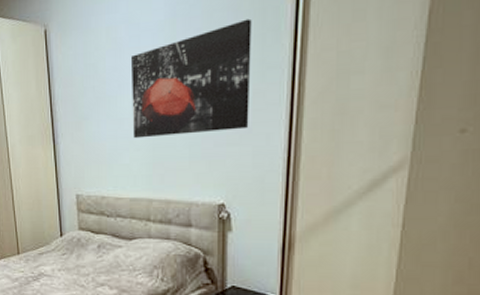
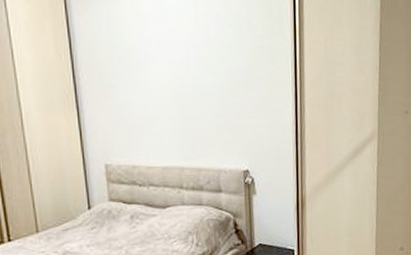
wall art: present [130,18,252,139] -> none [156,11,265,109]

